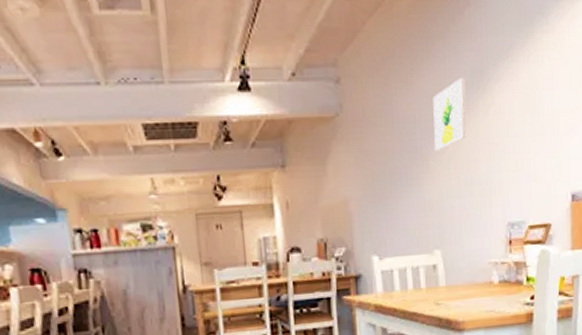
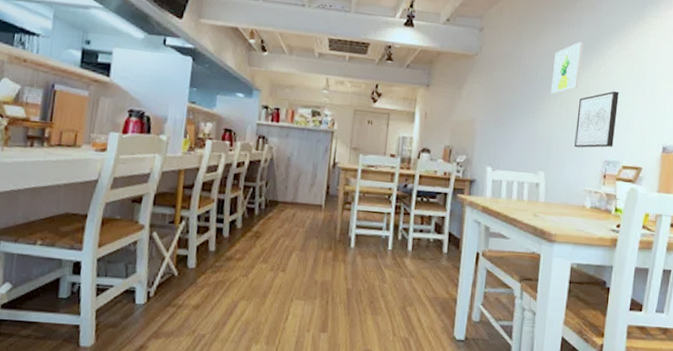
wall art: none [469,135,516,214] -> present [574,91,619,148]

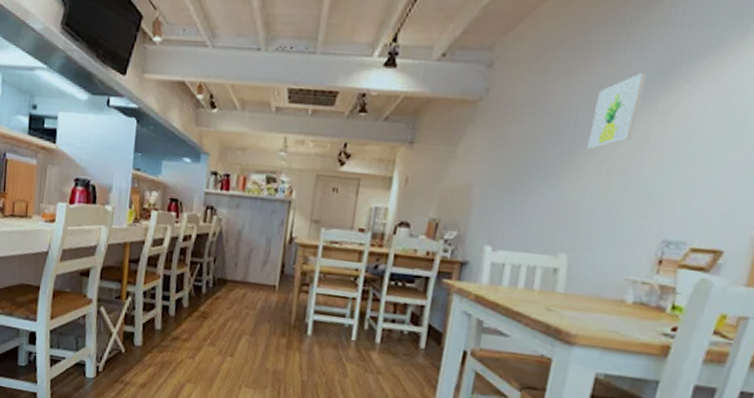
wall art: present [574,91,619,148] -> none [616,142,698,223]

